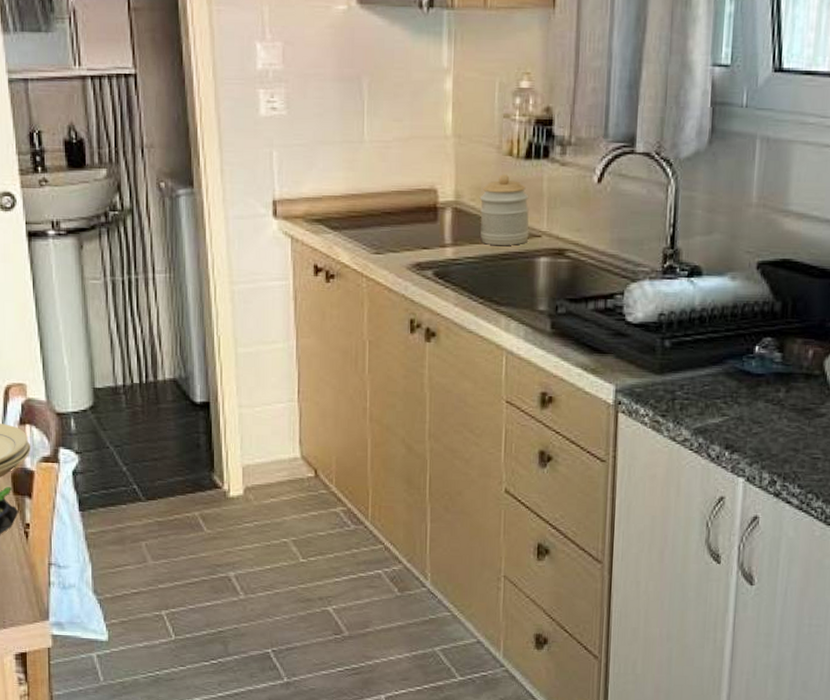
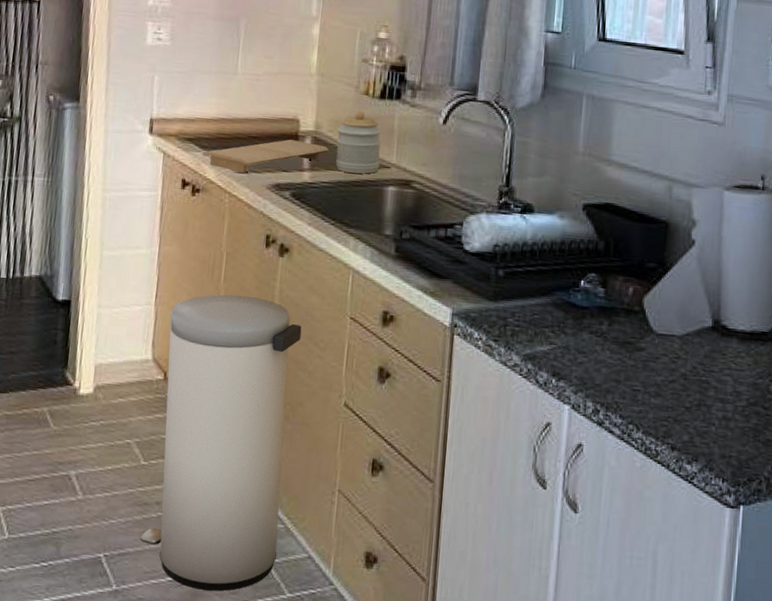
pedal bin: none [305,386,455,678] -> present [139,294,302,592]
cutting board: none [334,213,472,253] -> present [203,139,329,173]

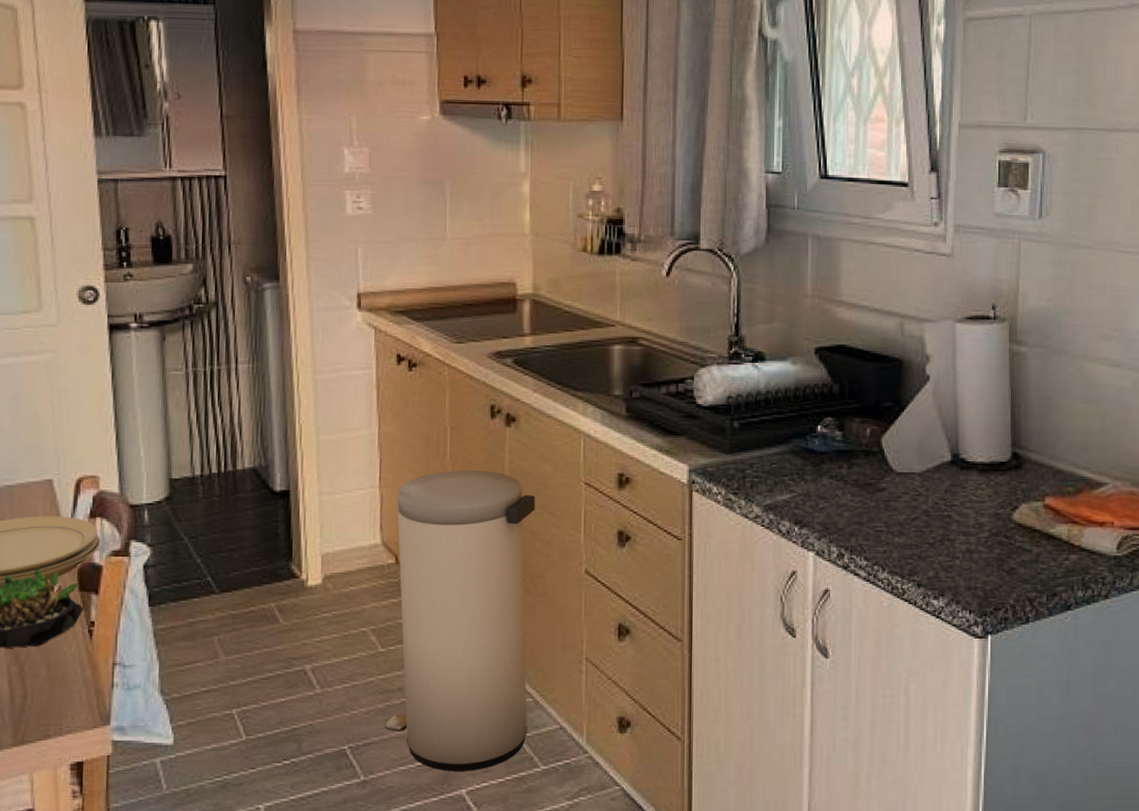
cutting board: present [203,139,329,173] -> none [416,304,550,343]
jar: present [335,110,382,174] -> none [556,268,604,334]

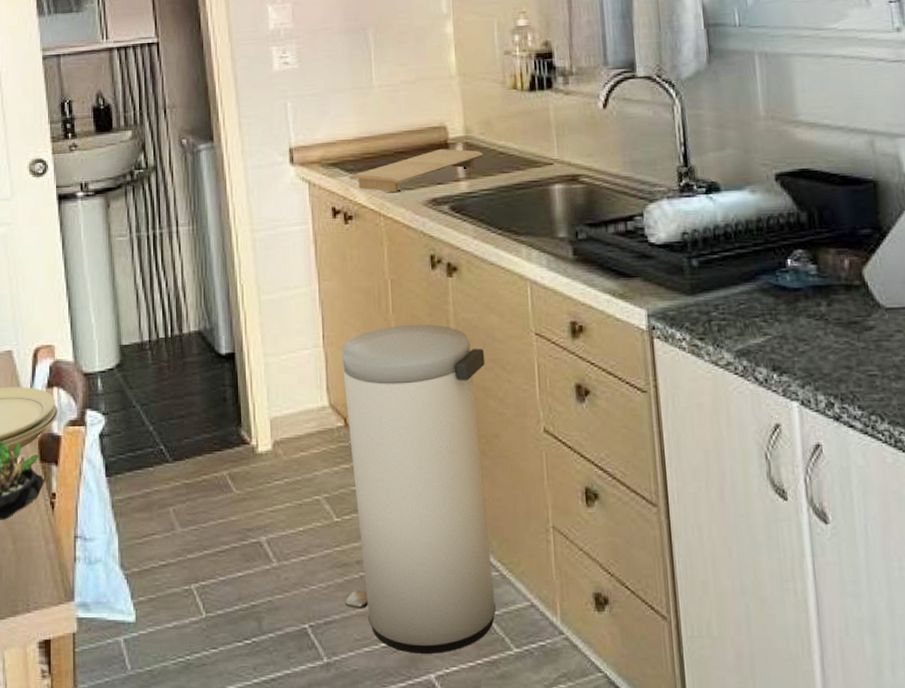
cutting board: none [416,304,550,343] -> present [349,149,484,192]

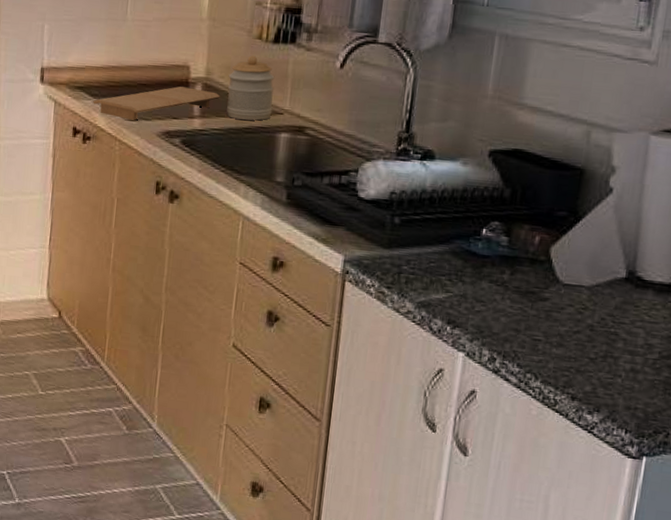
pedal bin: present [341,325,496,654] -> none [39,239,191,510]
jar: none [488,107,541,176] -> present [226,55,275,121]

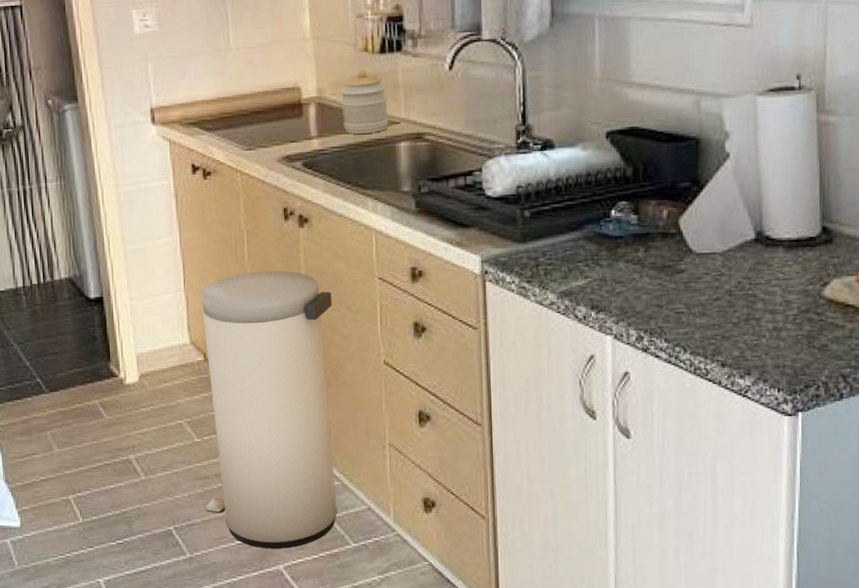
pedal bin: none [39,239,191,510] -> present [201,271,337,549]
cutting board: present [93,86,220,120] -> none [208,109,335,150]

